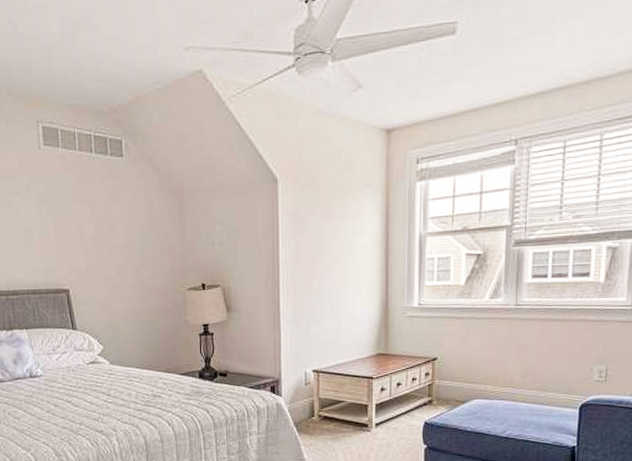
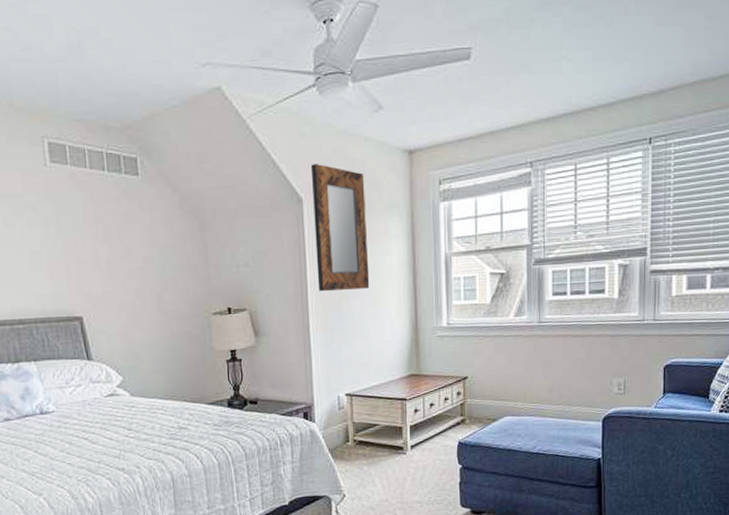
home mirror: none [287,144,341,269] -> present [310,164,370,291]

